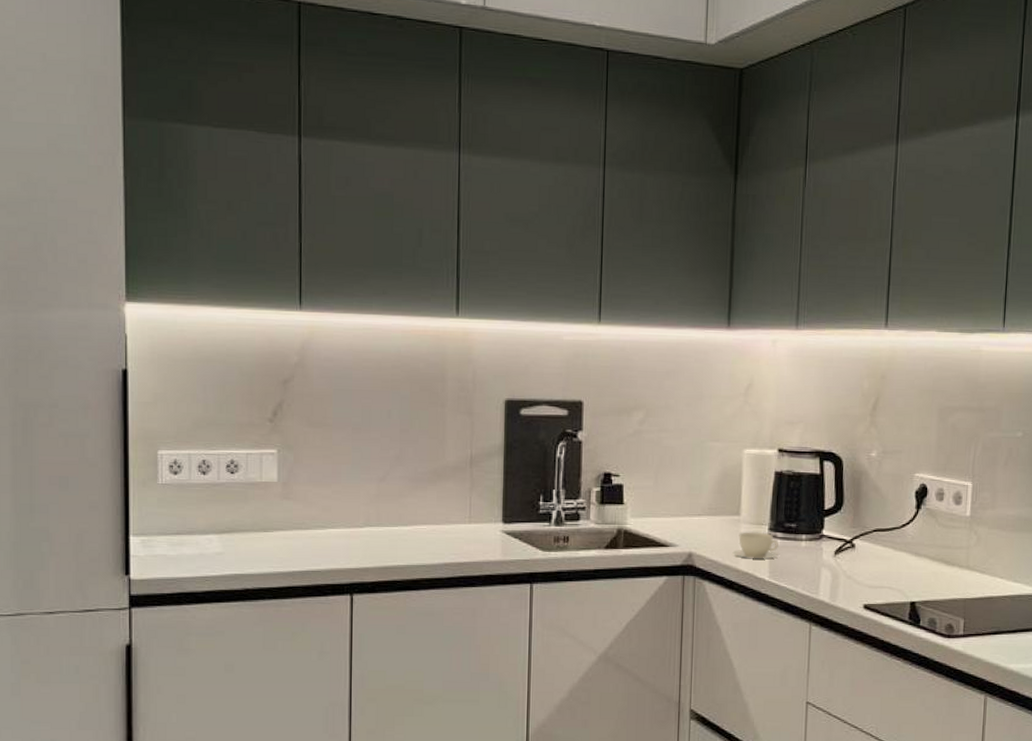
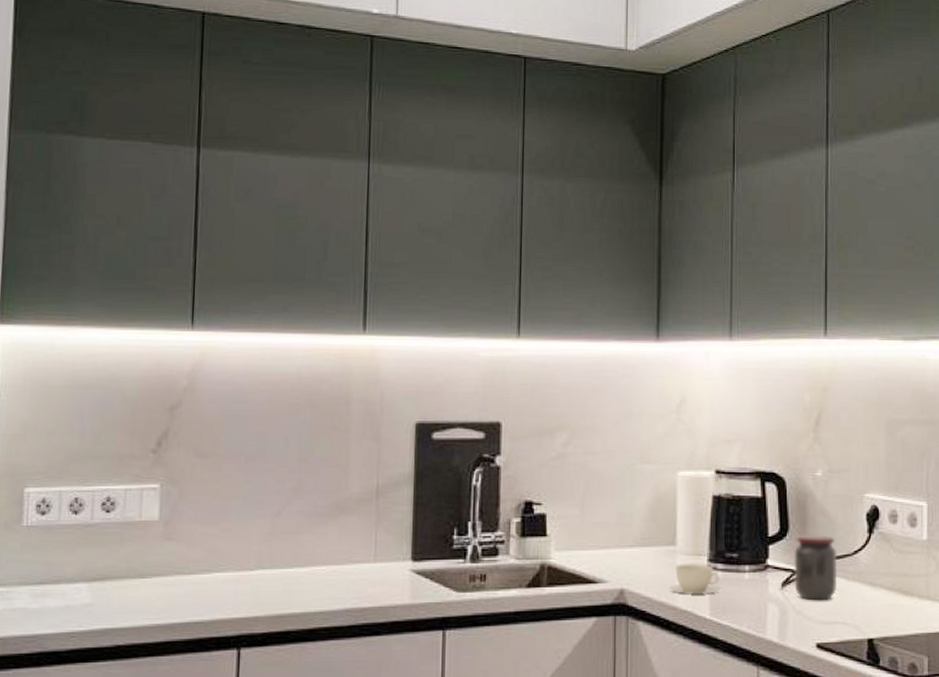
jar: none [846,508,886,567] -> present [794,534,836,600]

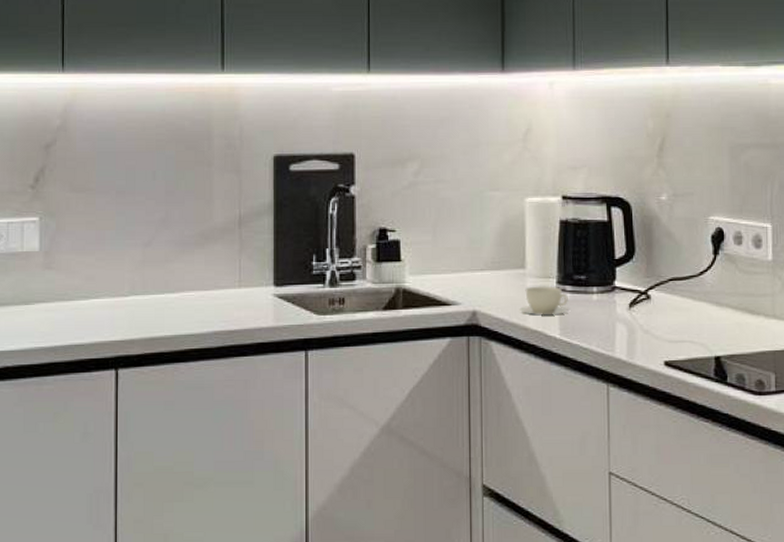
jar: present [794,534,836,600] -> none [641,256,683,319]

